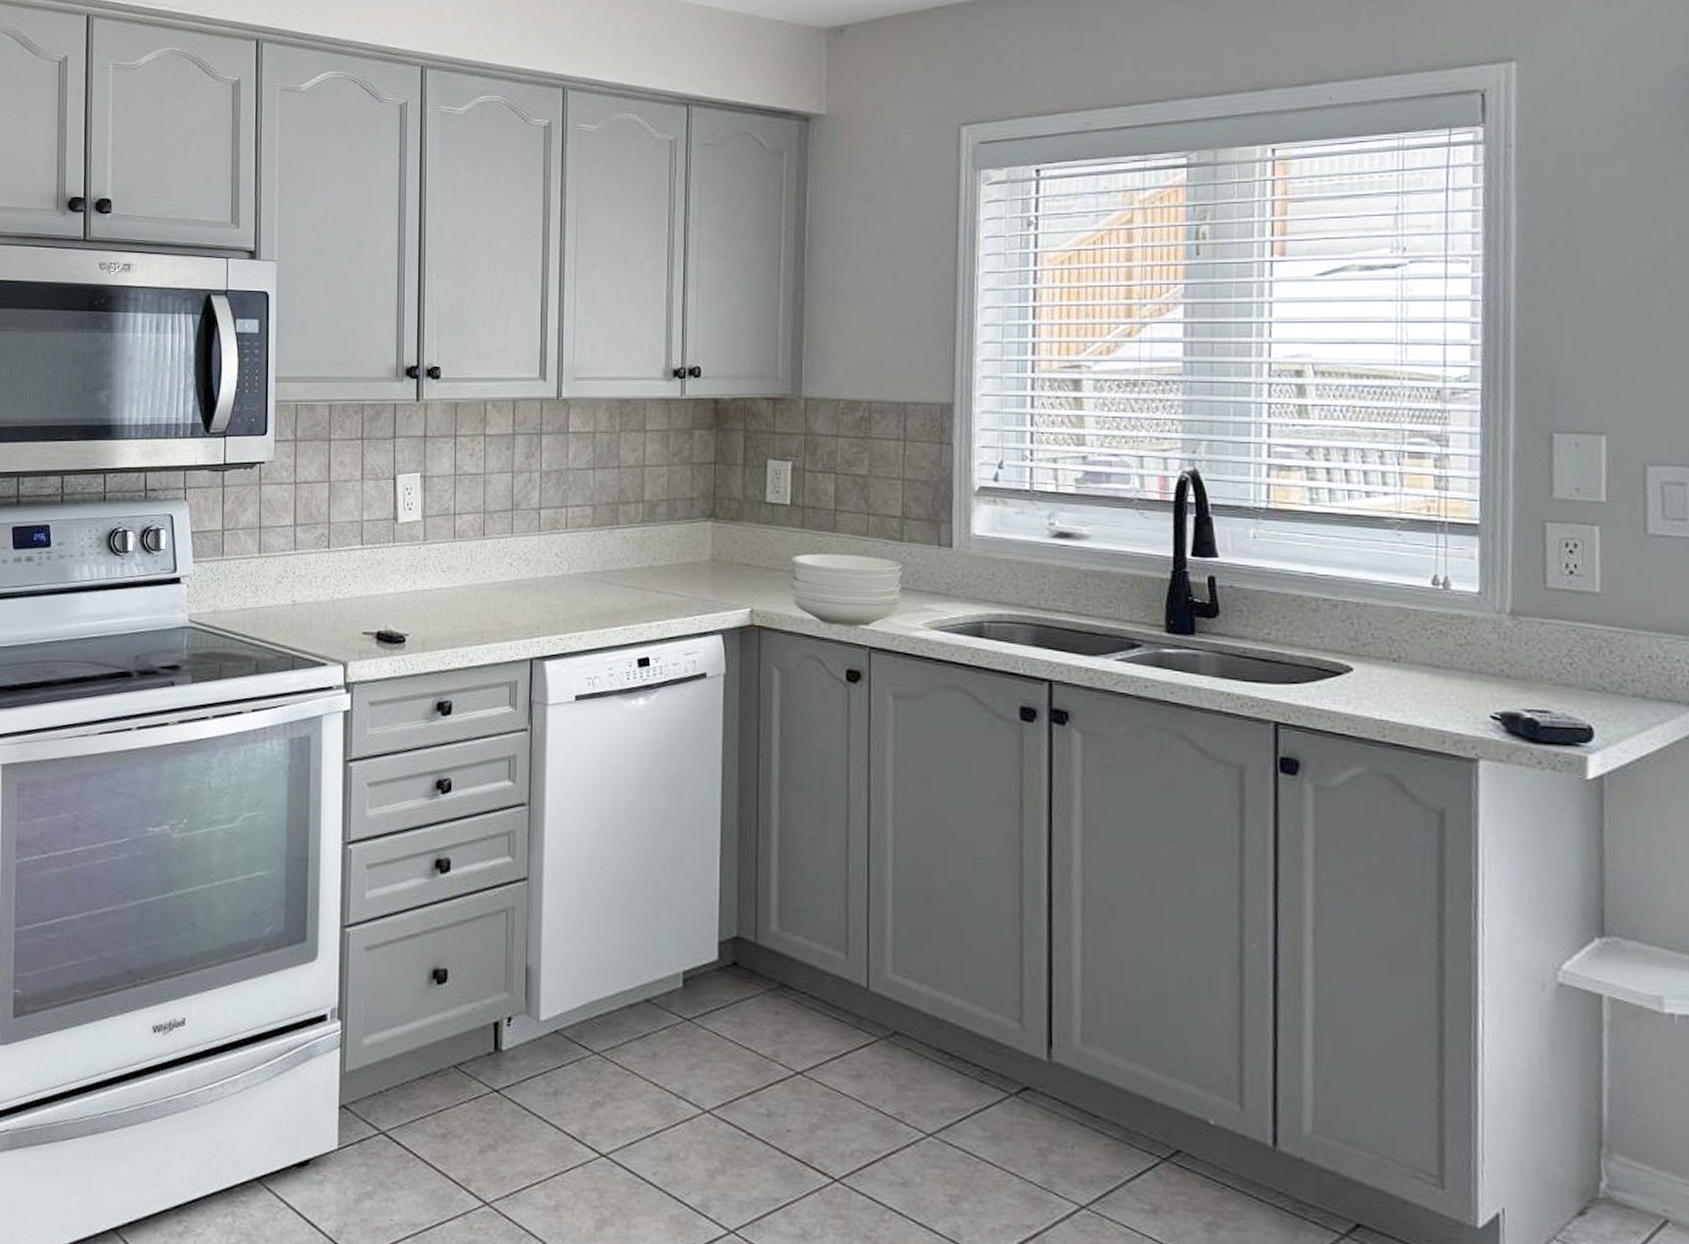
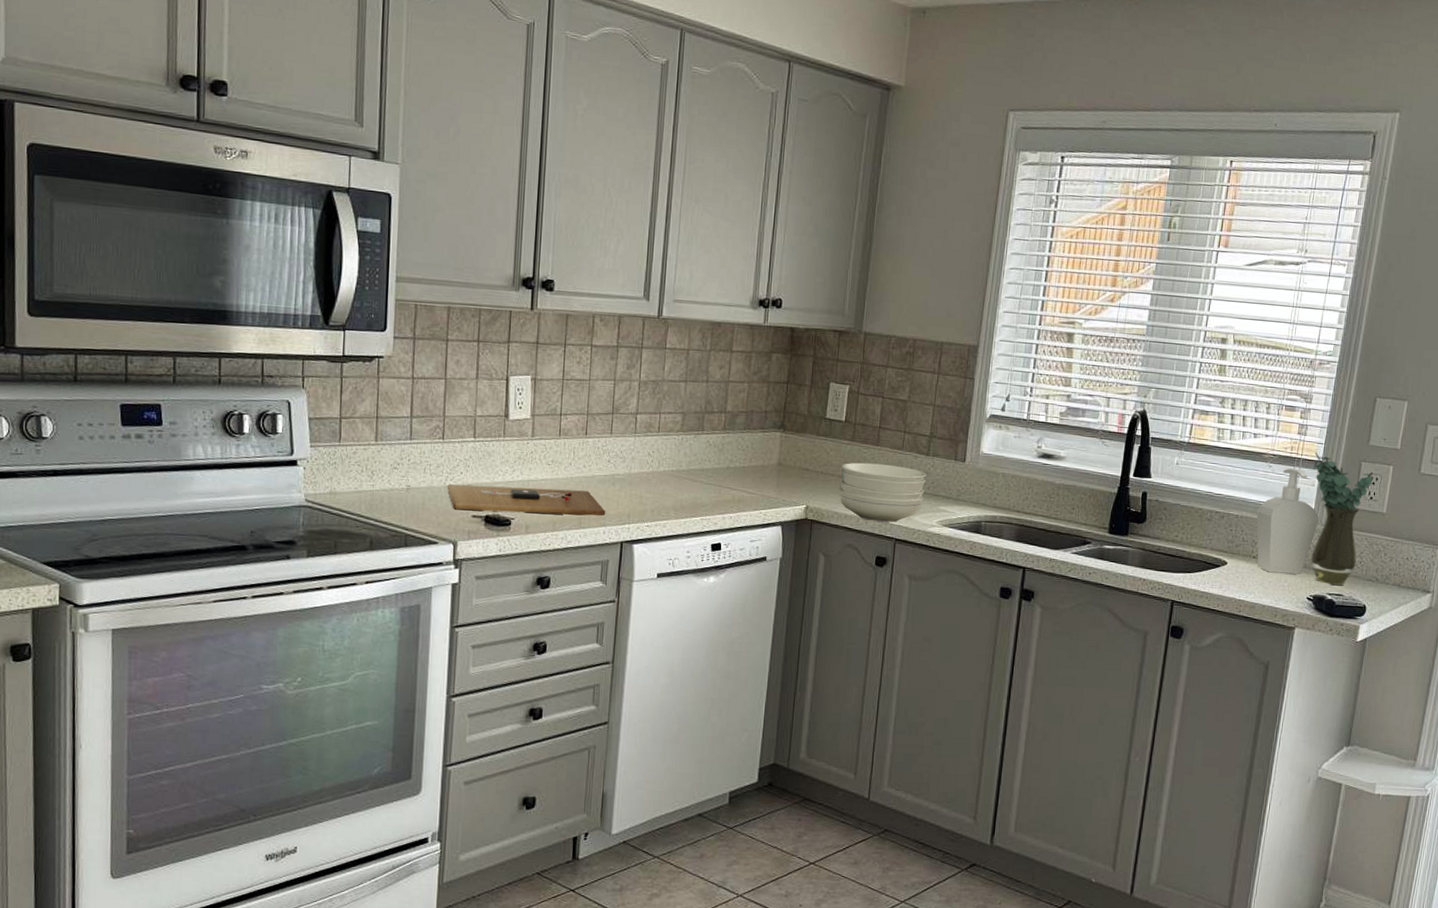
cutting board: none [334,597,511,629] -> present [446,484,606,516]
soap bottle: none [1387,536,1491,683] -> present [1256,468,1319,574]
vase: none [1466,512,1570,697] -> present [1311,452,1374,585]

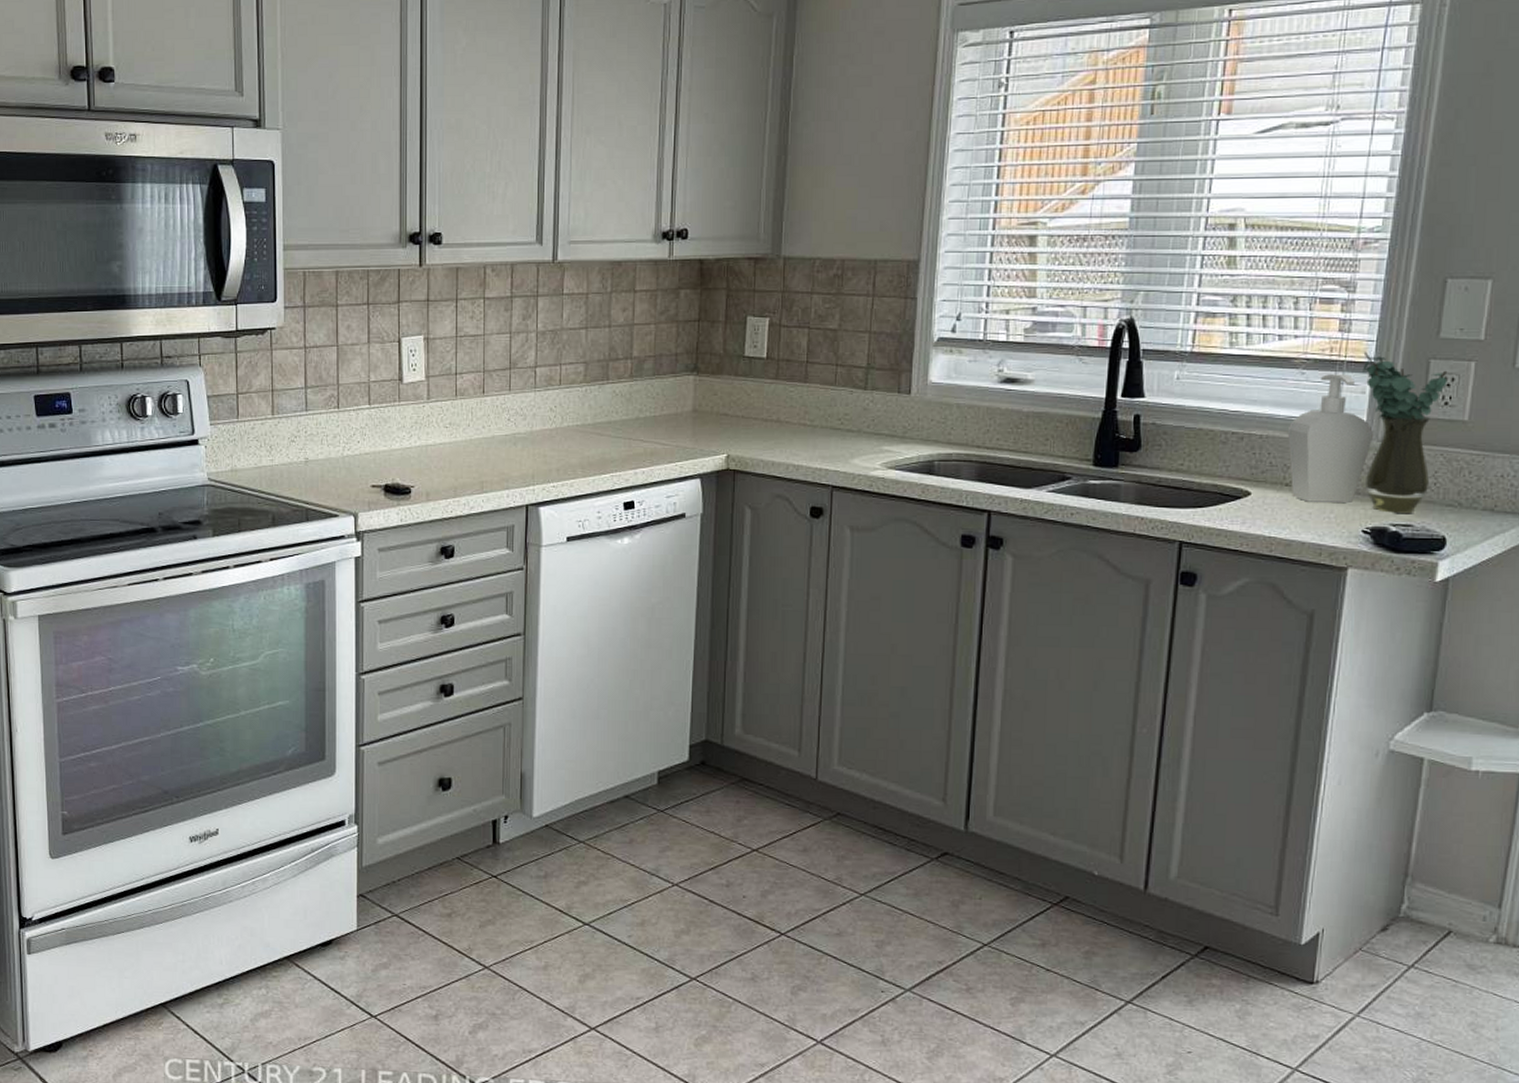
cutting board: present [446,484,606,516] -> none [344,453,509,481]
bowl: present [838,462,927,522] -> none [763,403,865,467]

